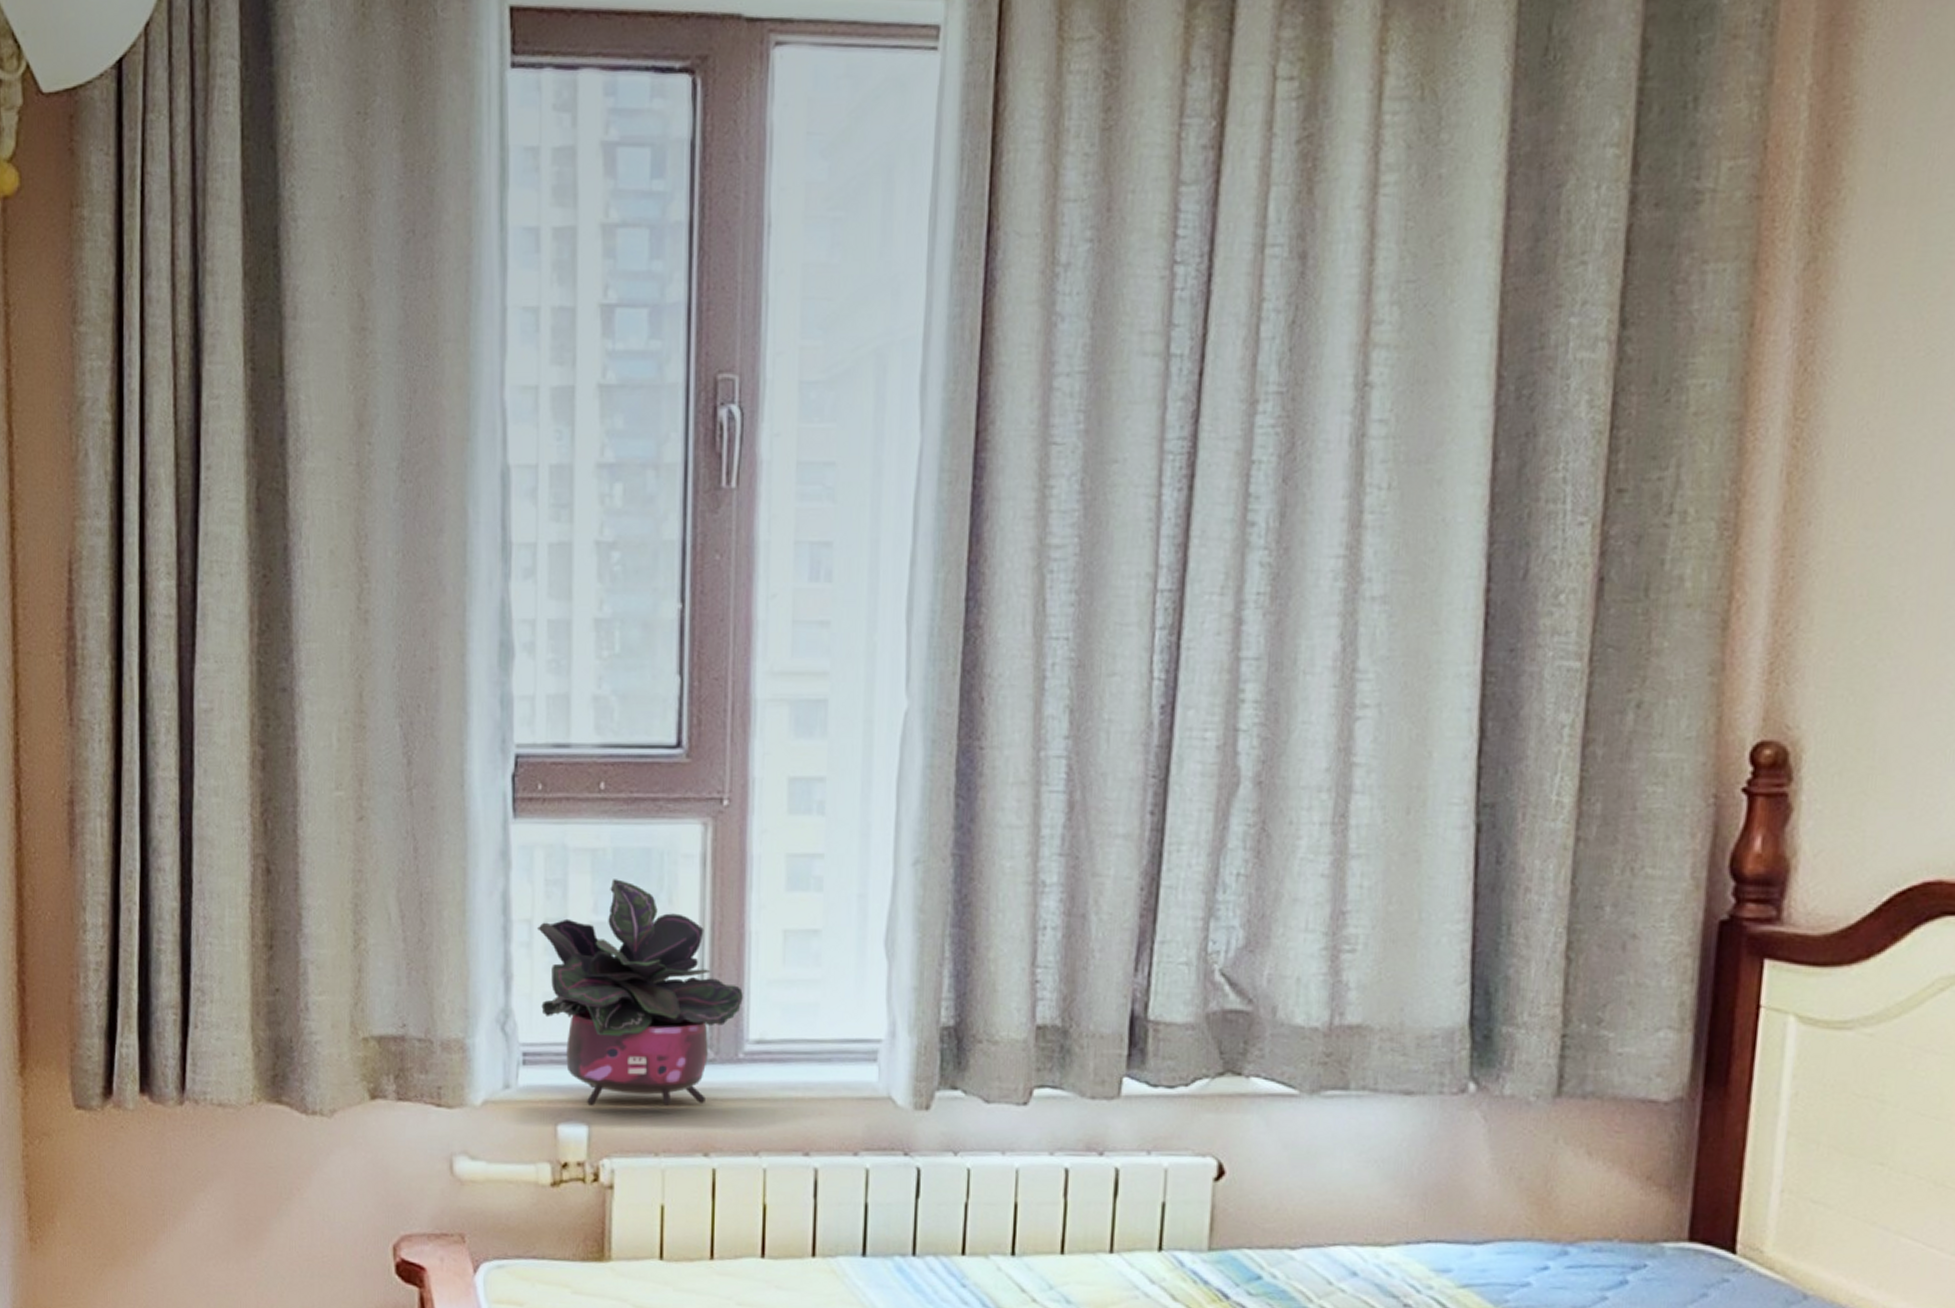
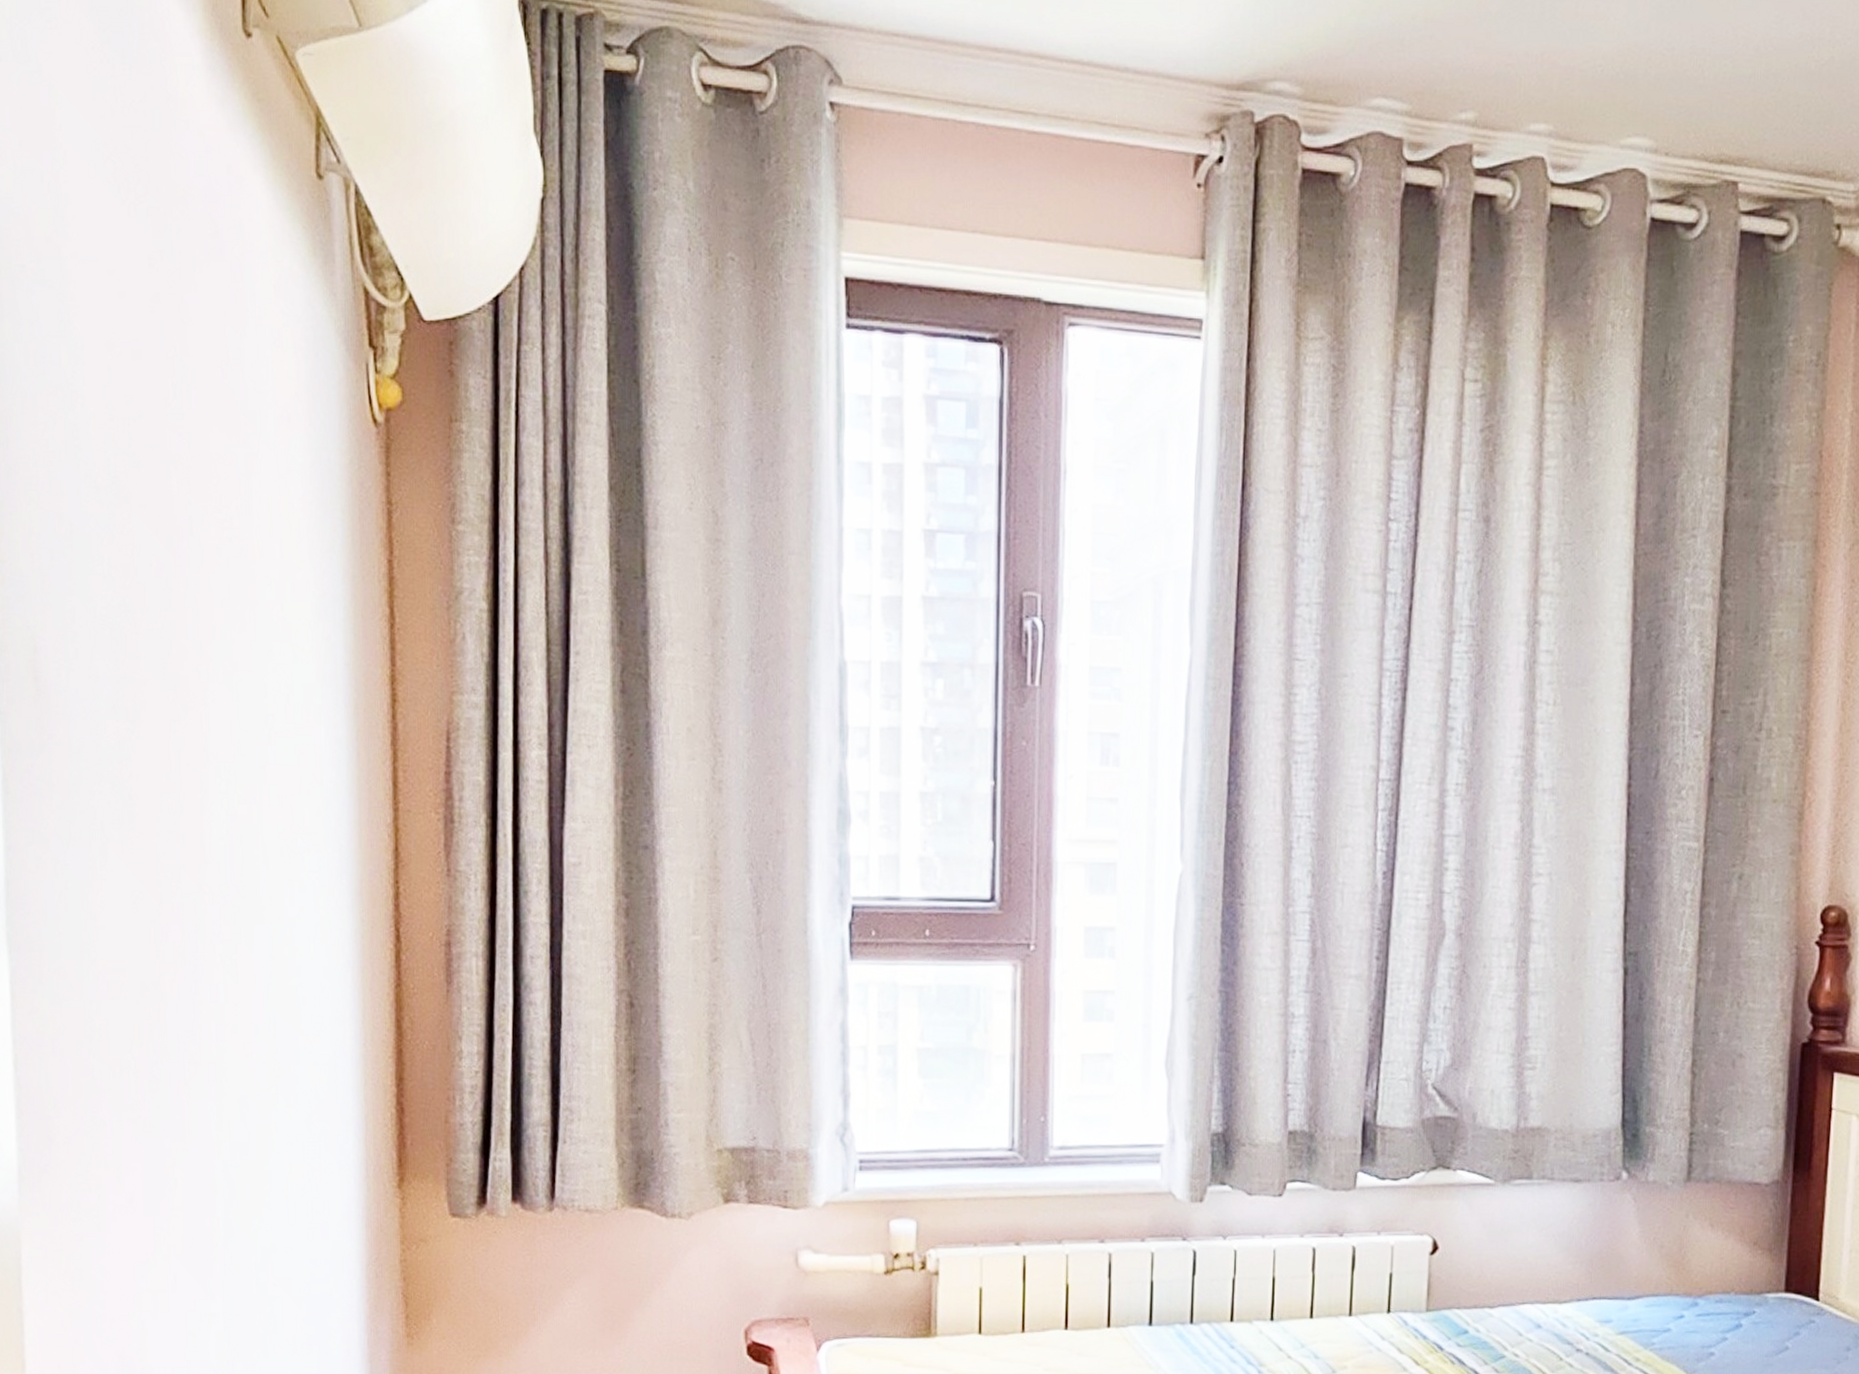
potted plant: present [536,879,743,1106] -> none [871,1011,1048,1205]

